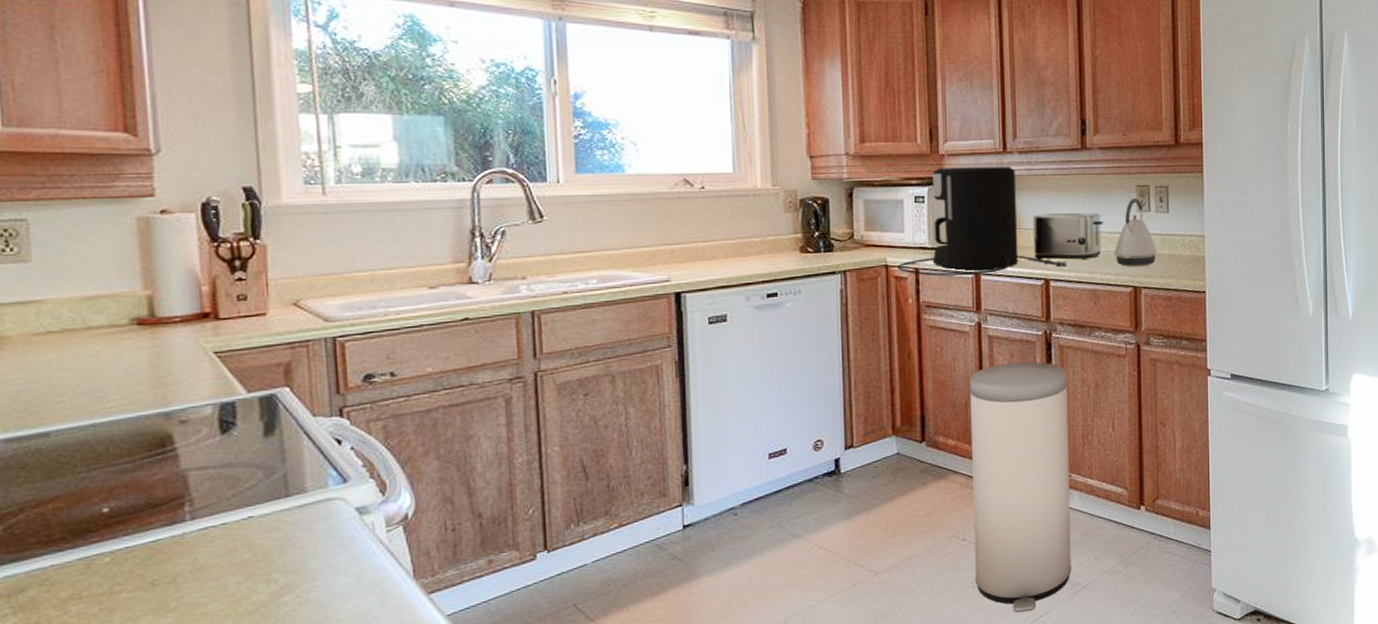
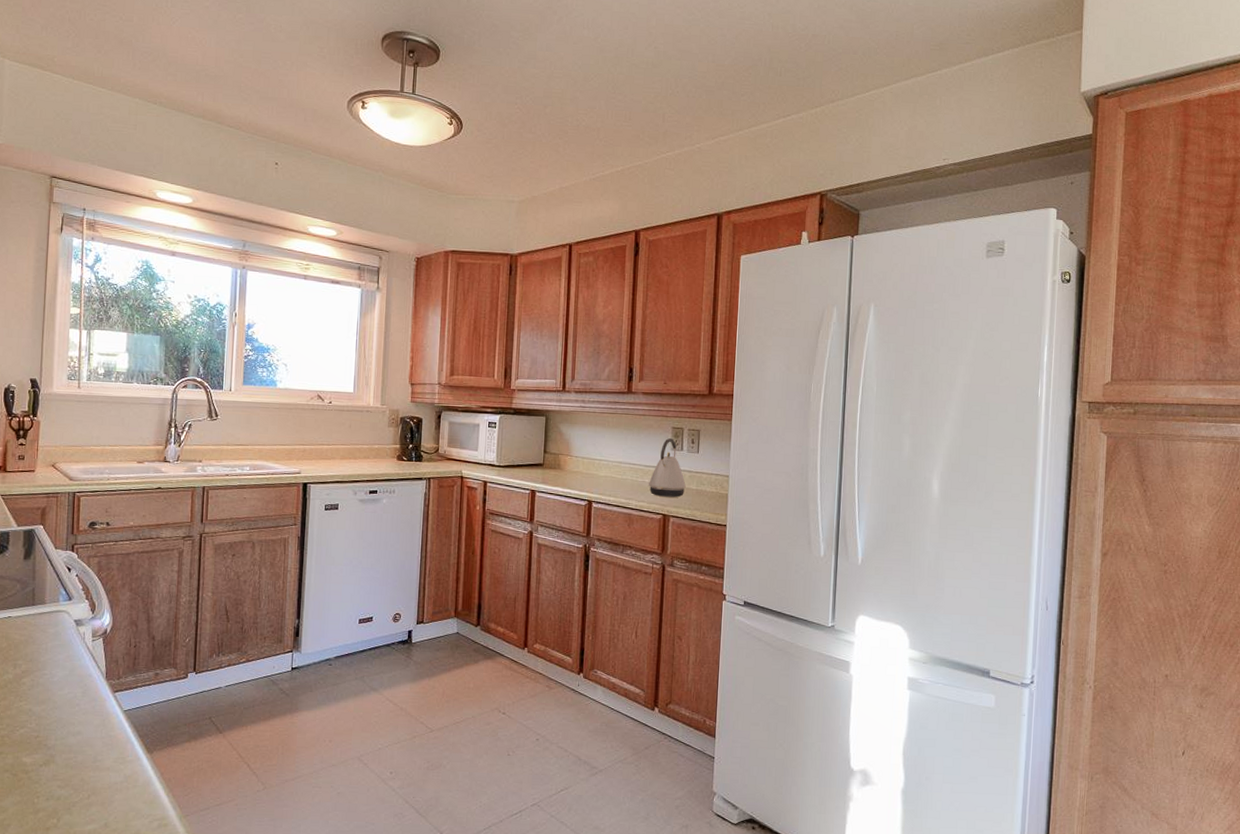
coffee maker: present [898,166,1067,277] -> none [470,400,608,492]
pedal bin: present [969,361,1072,613] -> none [510,568,601,785]
toaster: present [1032,212,1103,261] -> none [580,444,641,488]

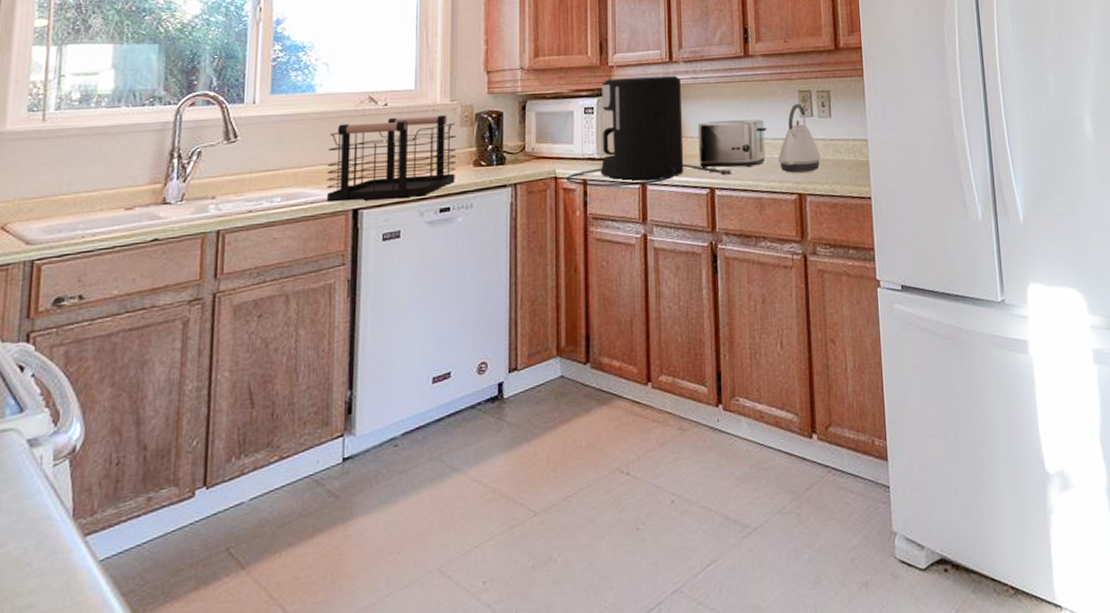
dish rack: none [283,413,385,479] -> present [326,114,457,203]
coffee maker: none [470,400,608,492] -> present [566,75,732,187]
toaster: none [580,444,641,488] -> present [698,119,767,168]

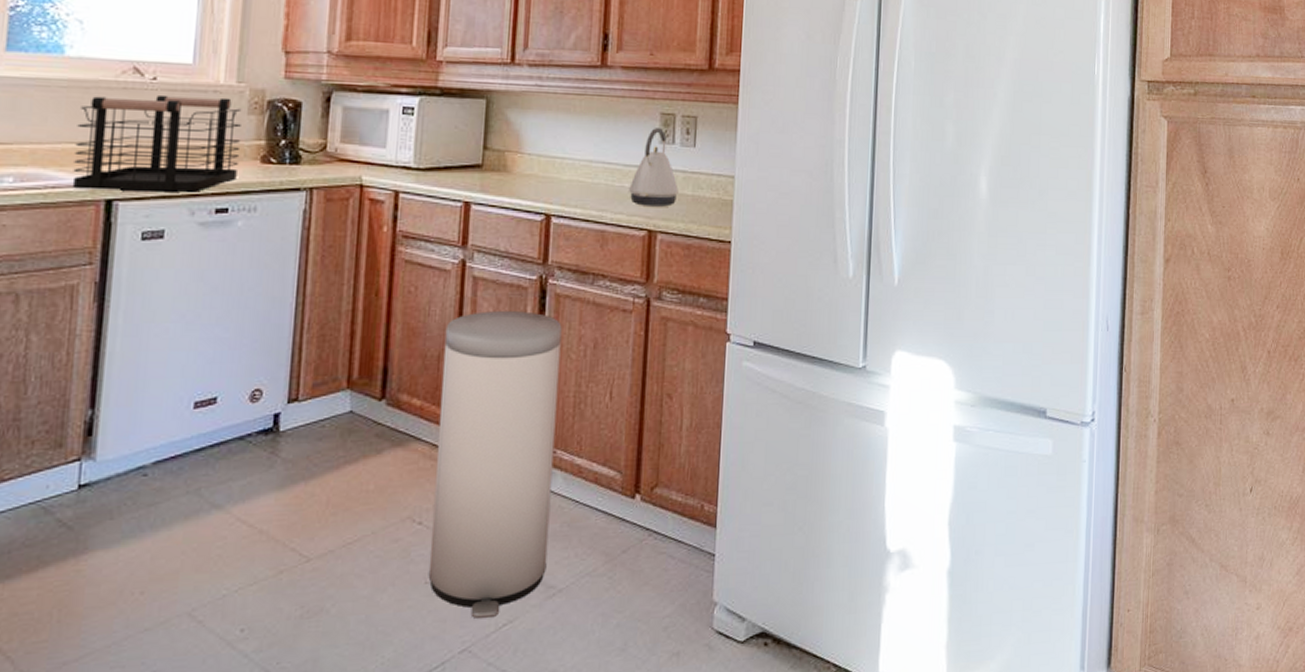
coffee maker: present [566,75,732,187] -> none [374,76,573,204]
pedal bin: none [635,275,741,561] -> present [428,311,562,620]
toaster: present [698,119,767,168] -> none [535,137,619,196]

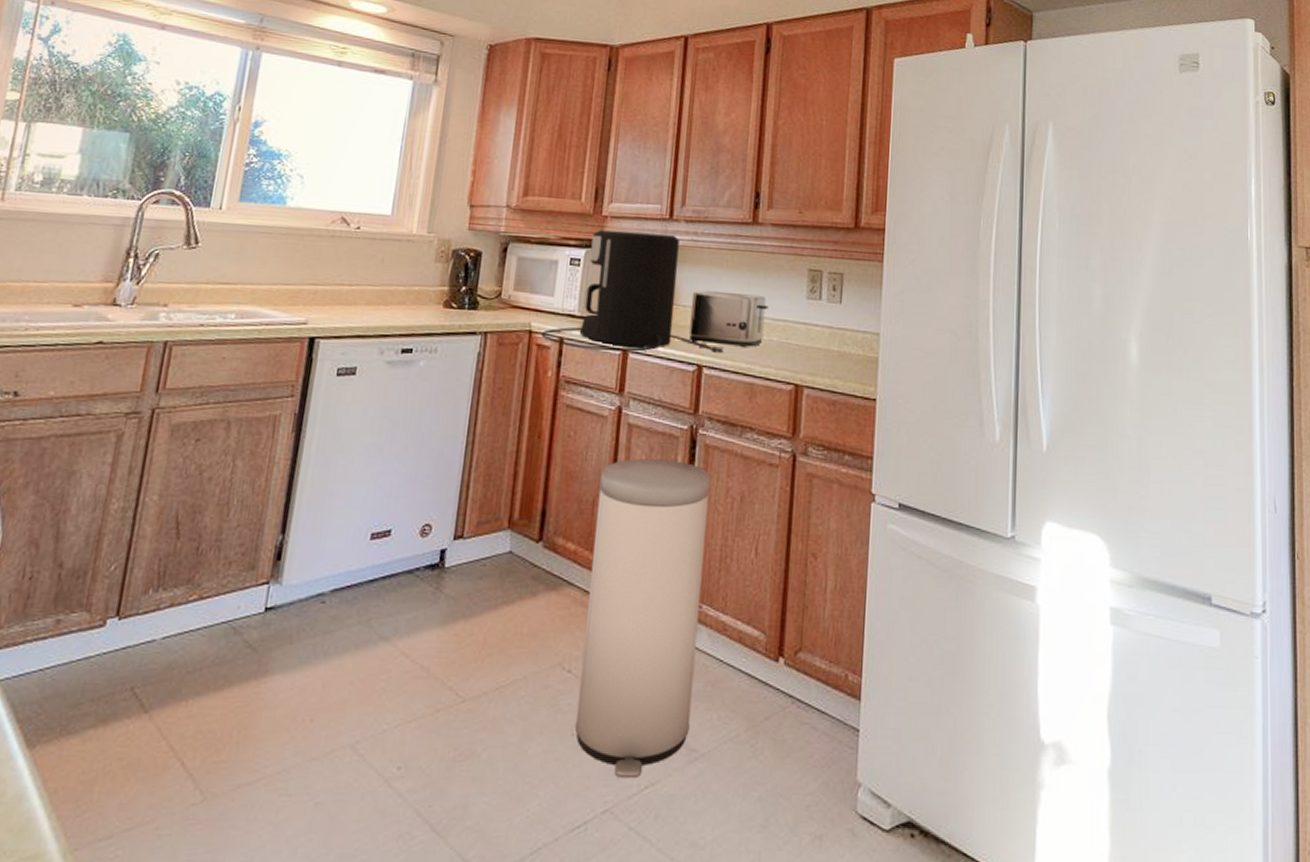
dish rack: present [72,94,242,192] -> none [282,242,430,333]
coffee maker: none [374,76,573,204] -> present [541,230,724,354]
toaster: none [535,137,619,196] -> present [688,290,768,348]
kettle: present [629,128,679,208] -> none [777,284,825,363]

